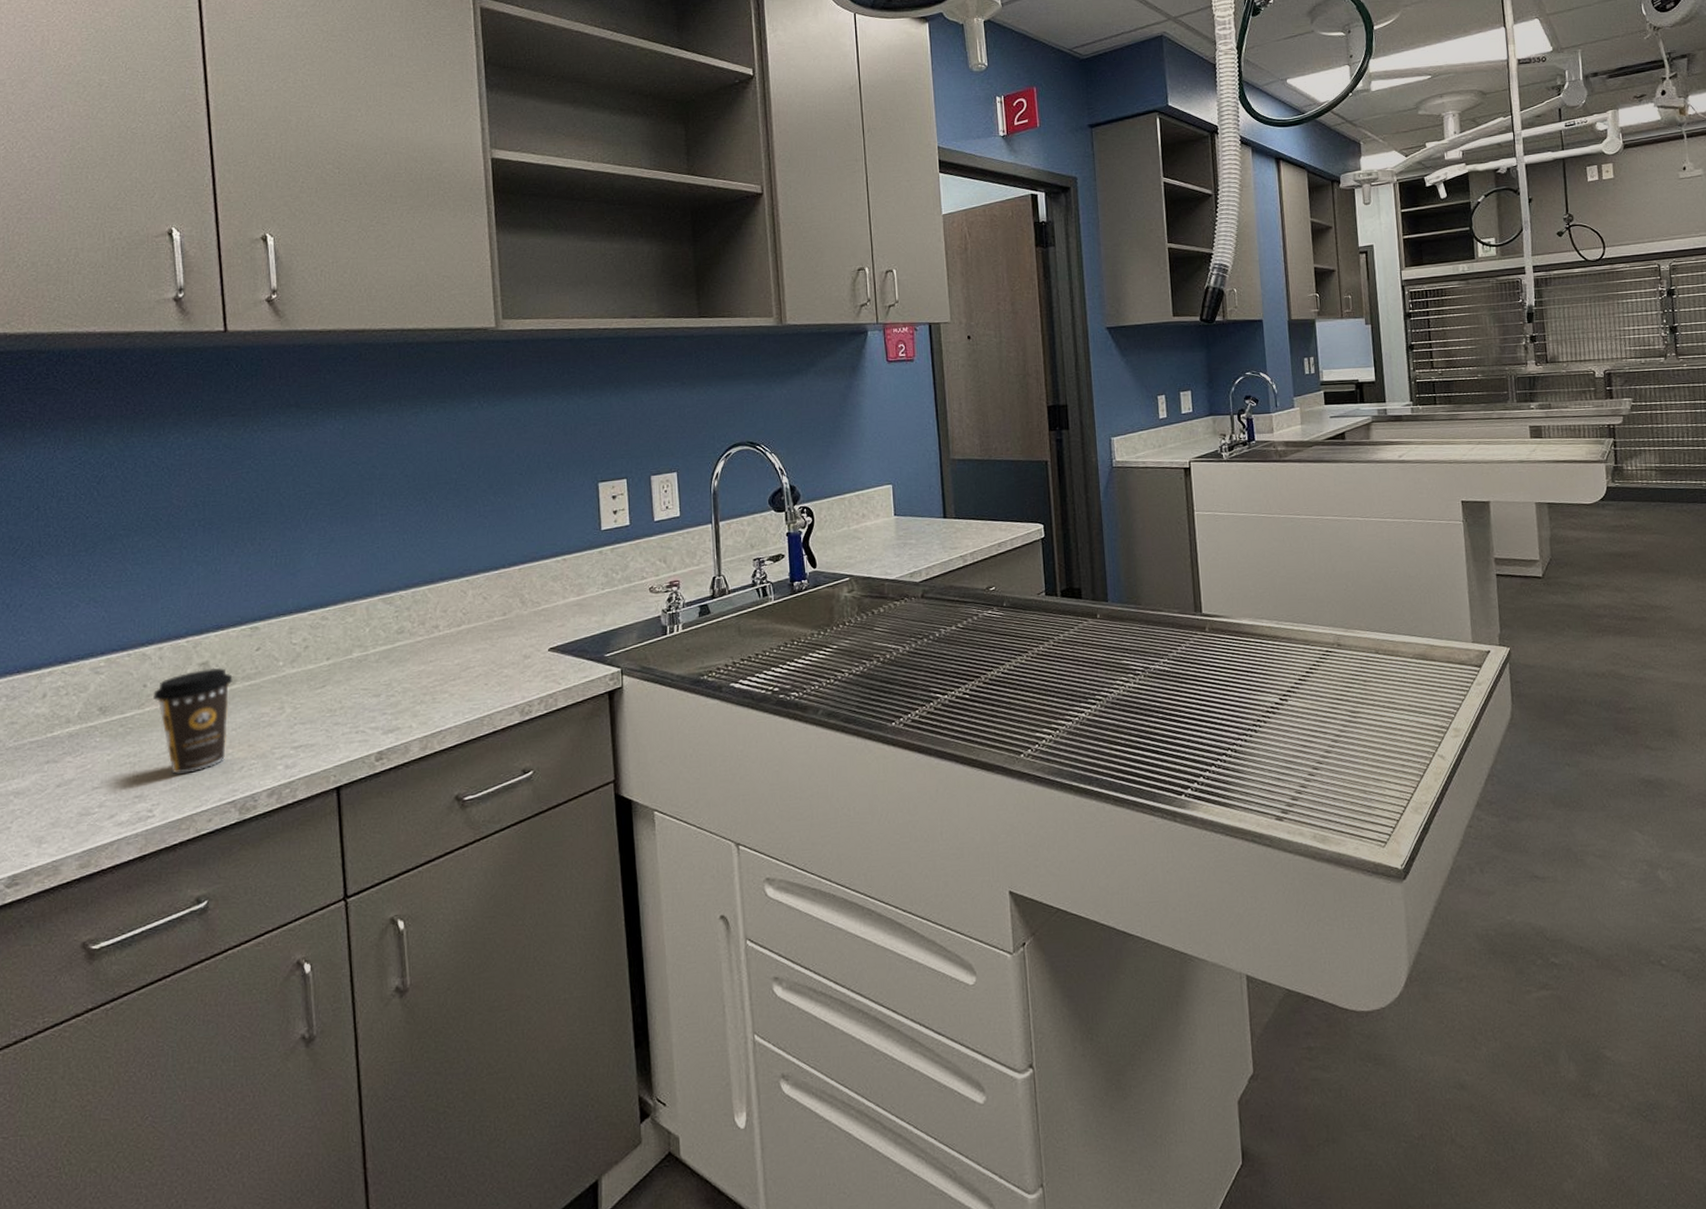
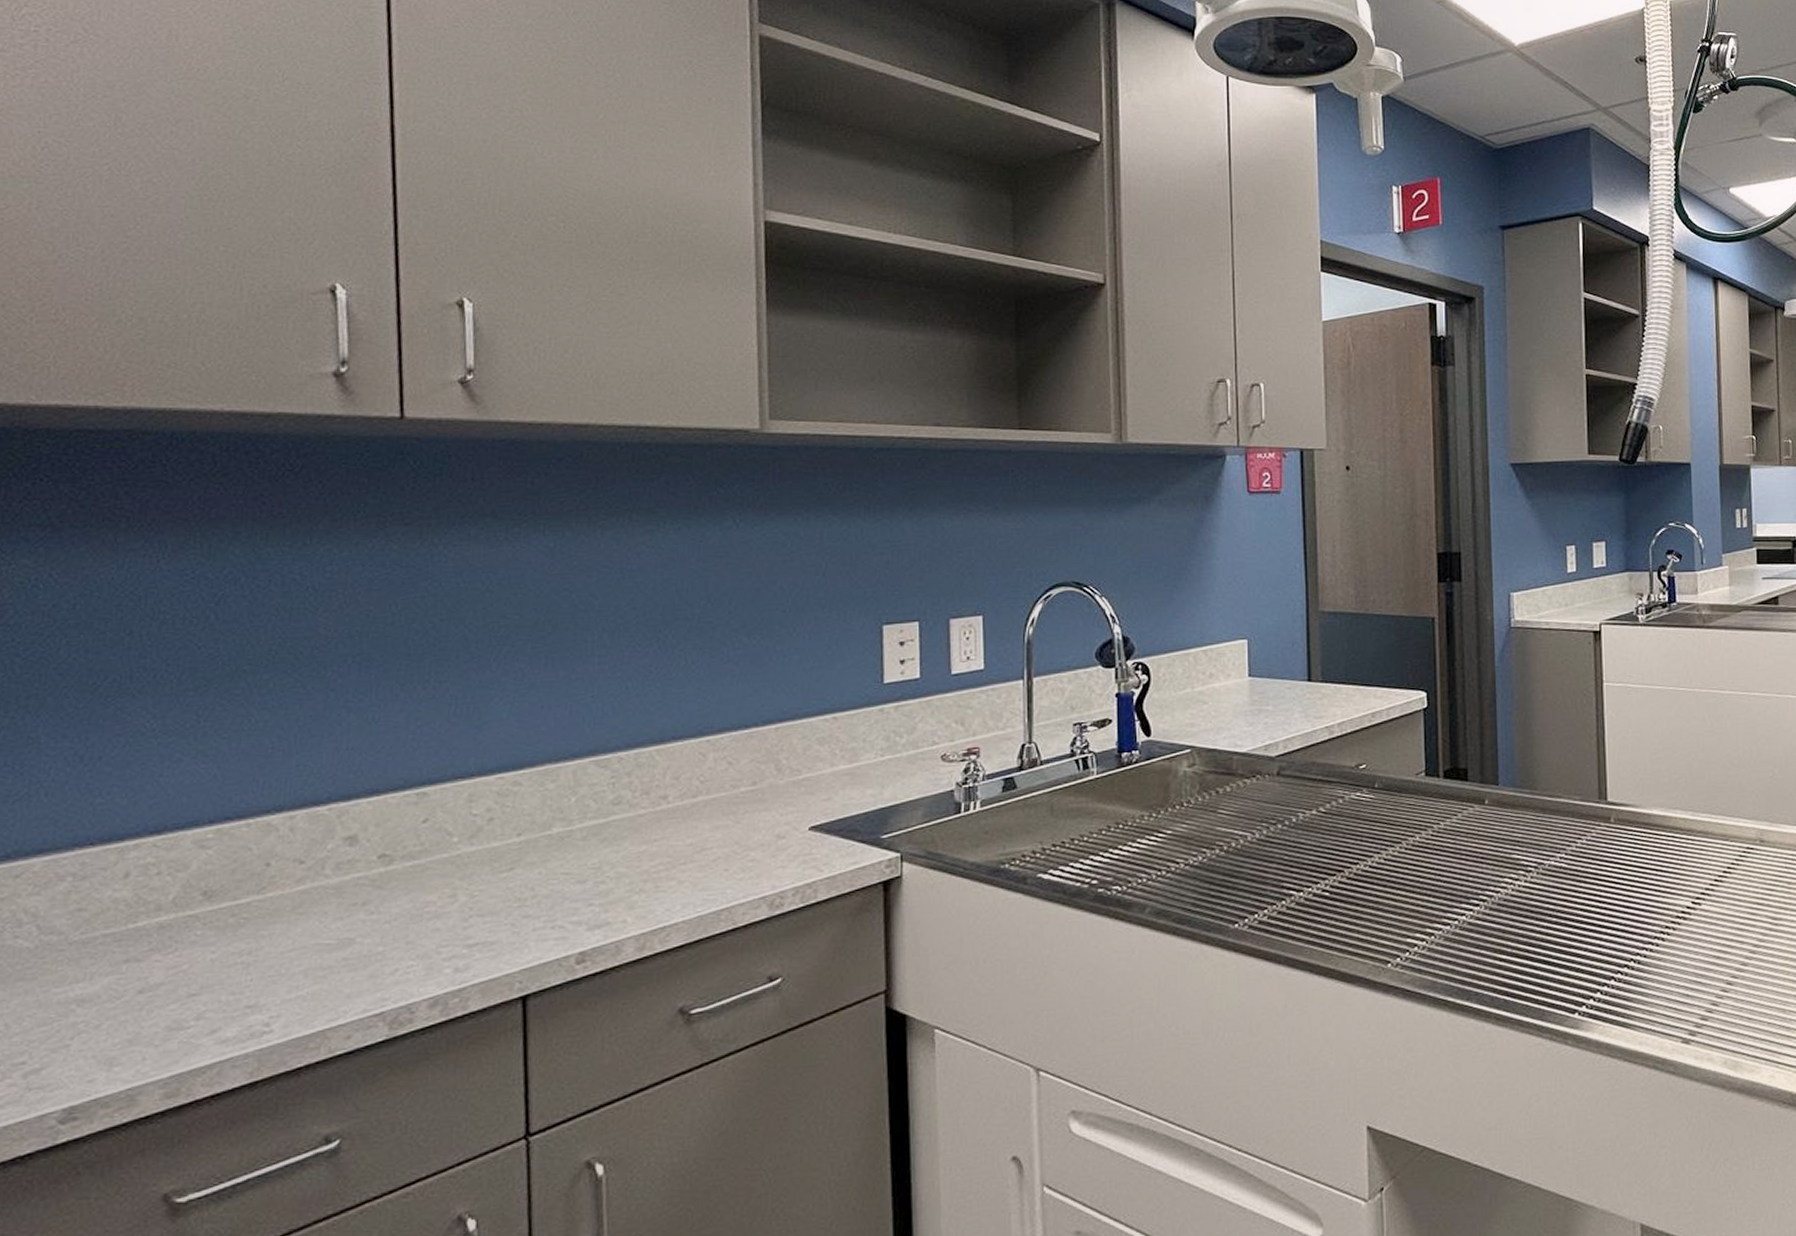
coffee cup: present [153,667,233,774] -> none [279,842,389,978]

